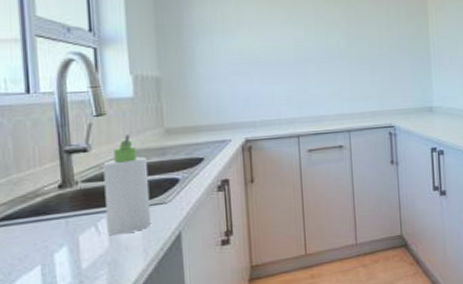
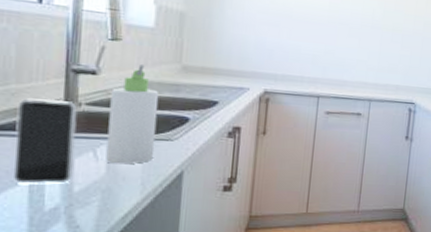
smartphone: none [21,182,79,269] -> present [12,98,78,184]

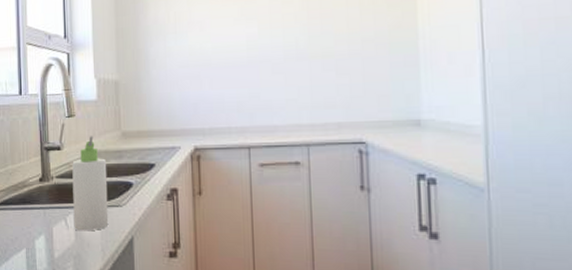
smartphone: present [12,98,78,184] -> none [14,175,53,251]

